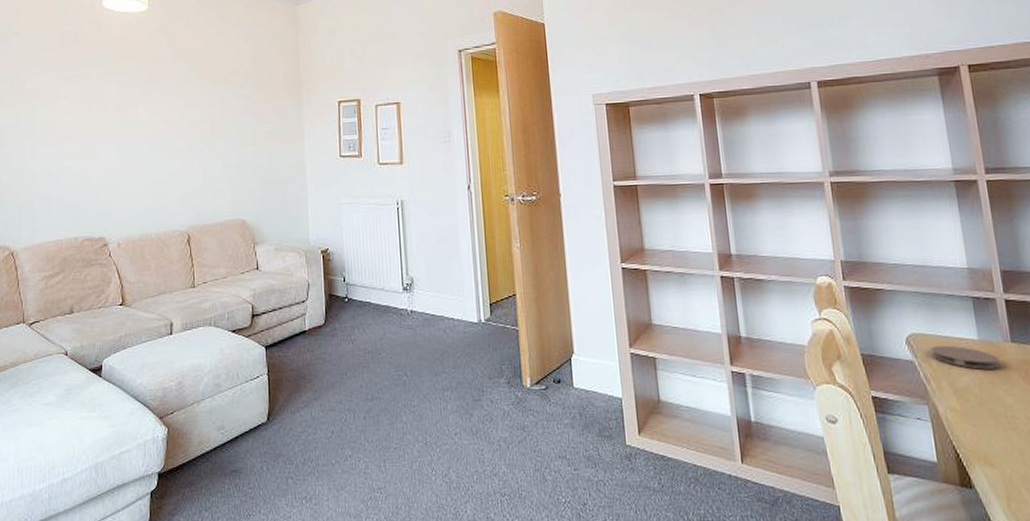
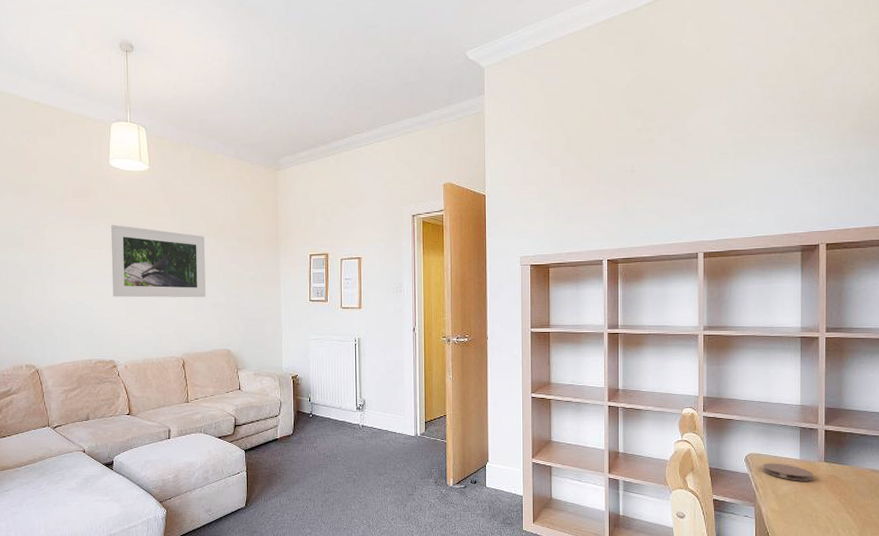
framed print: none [103,74,215,160] -> present [111,224,206,298]

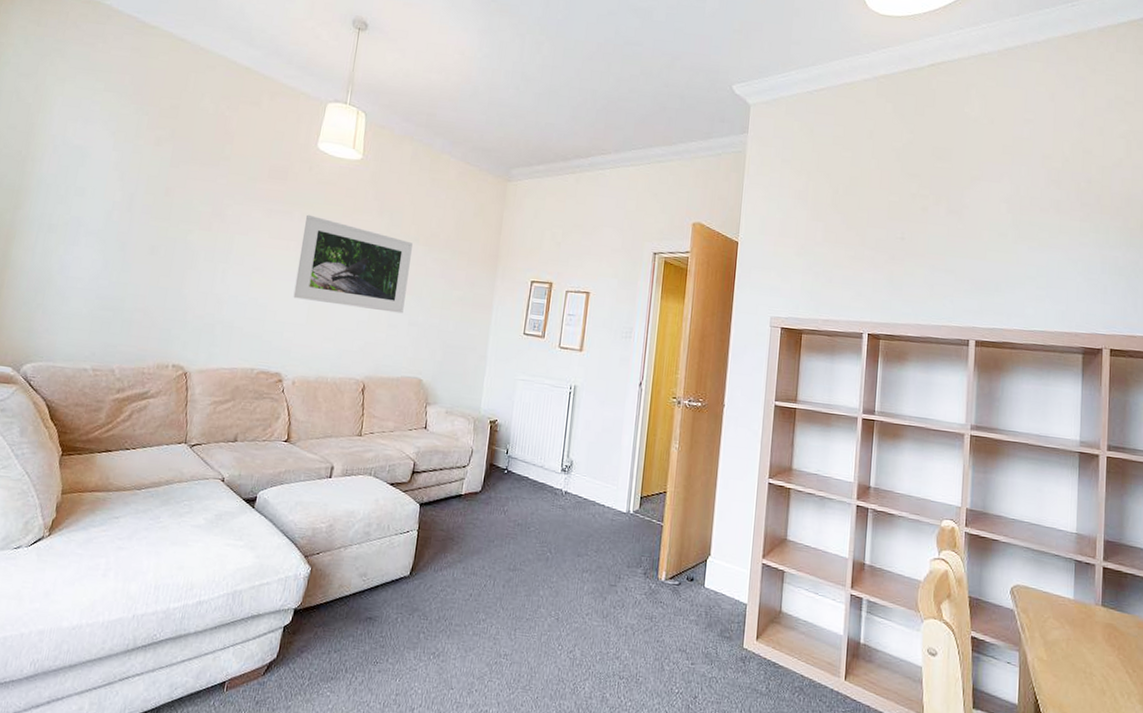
coaster: present [762,463,813,481] -> none [1030,599,1089,628]

